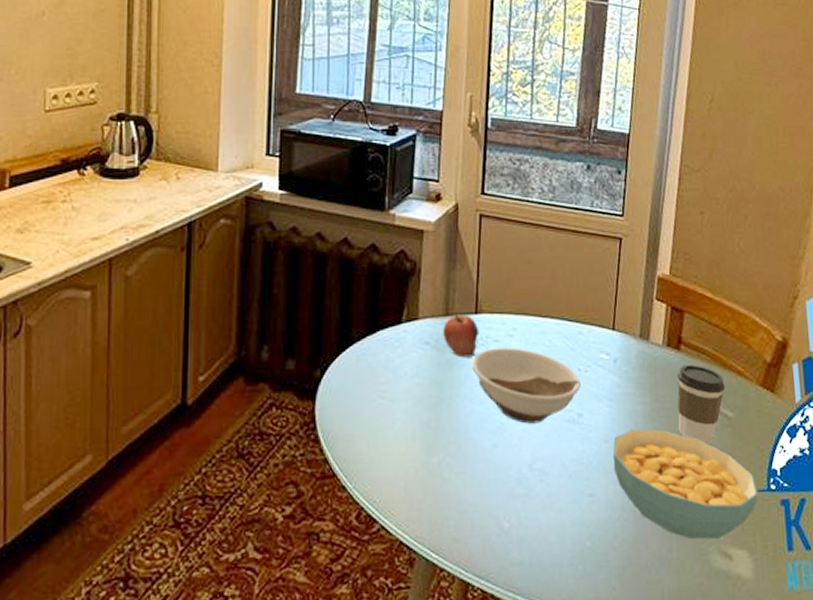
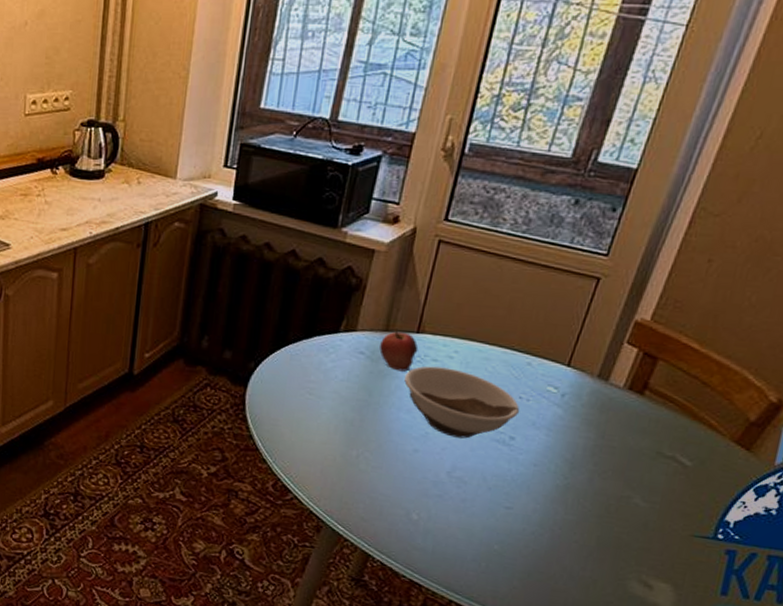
cereal bowl: present [612,429,759,540] -> none [537,459,701,570]
coffee cup: present [677,364,725,444] -> none [620,409,690,486]

